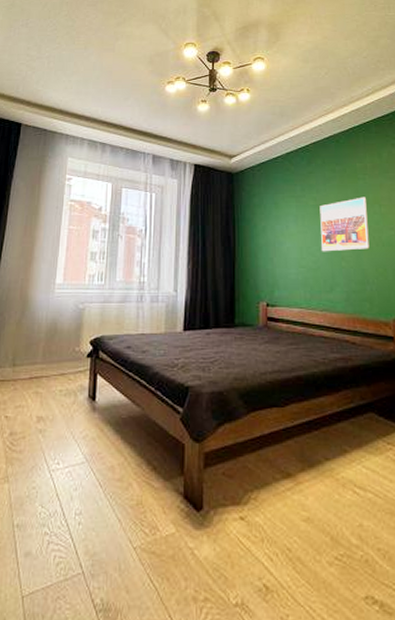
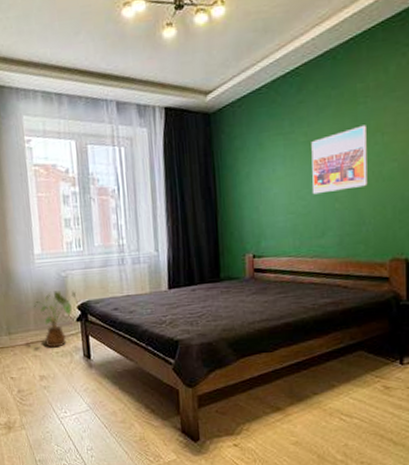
house plant: none [45,323,91,385] -> present [33,290,78,348]

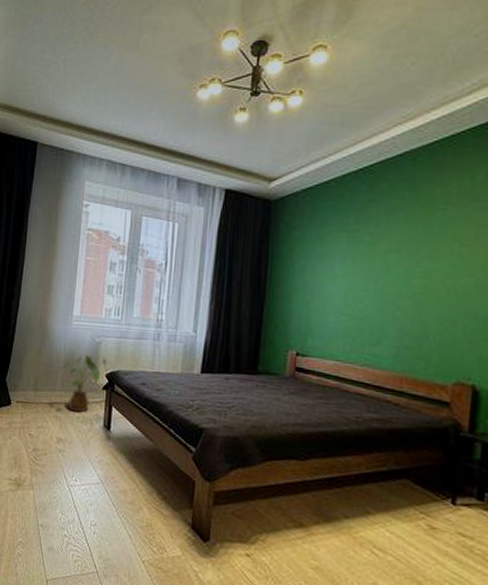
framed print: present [311,125,368,195] -> none [372,232,444,299]

